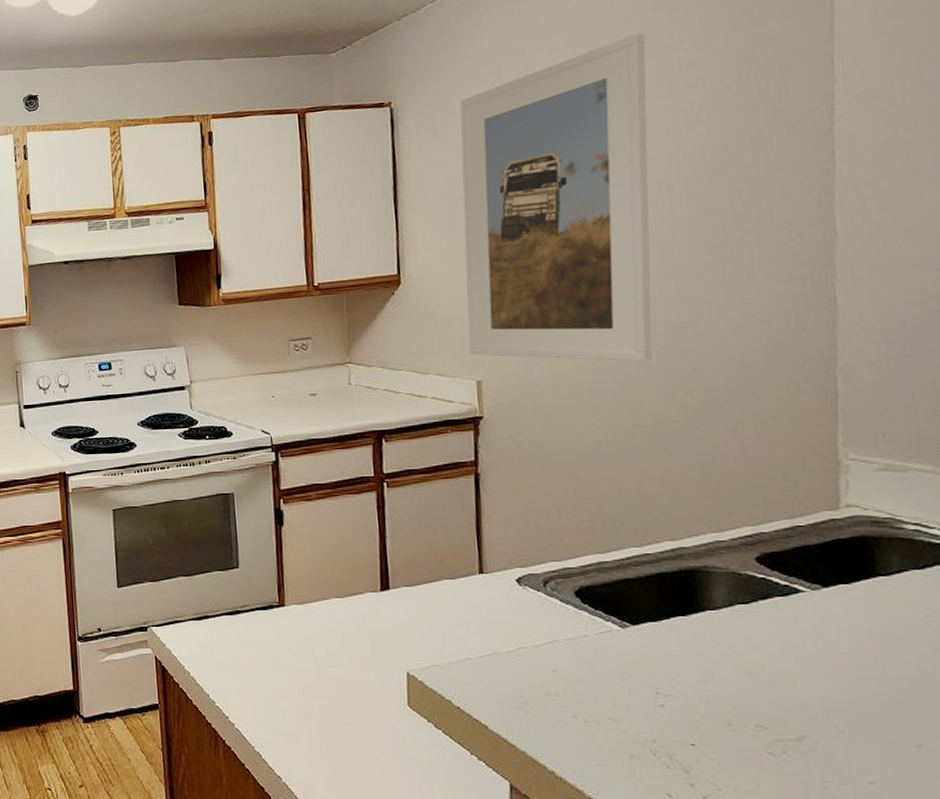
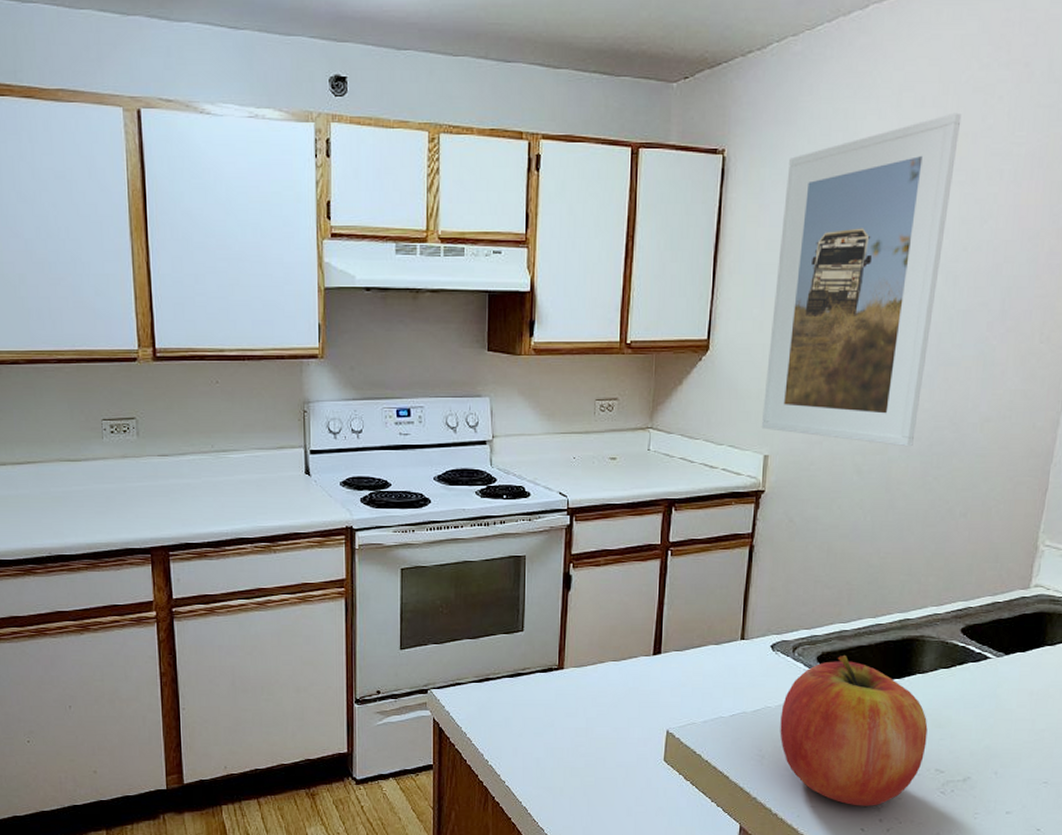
fruit: none [540,590,737,768] -> present [780,656,928,806]

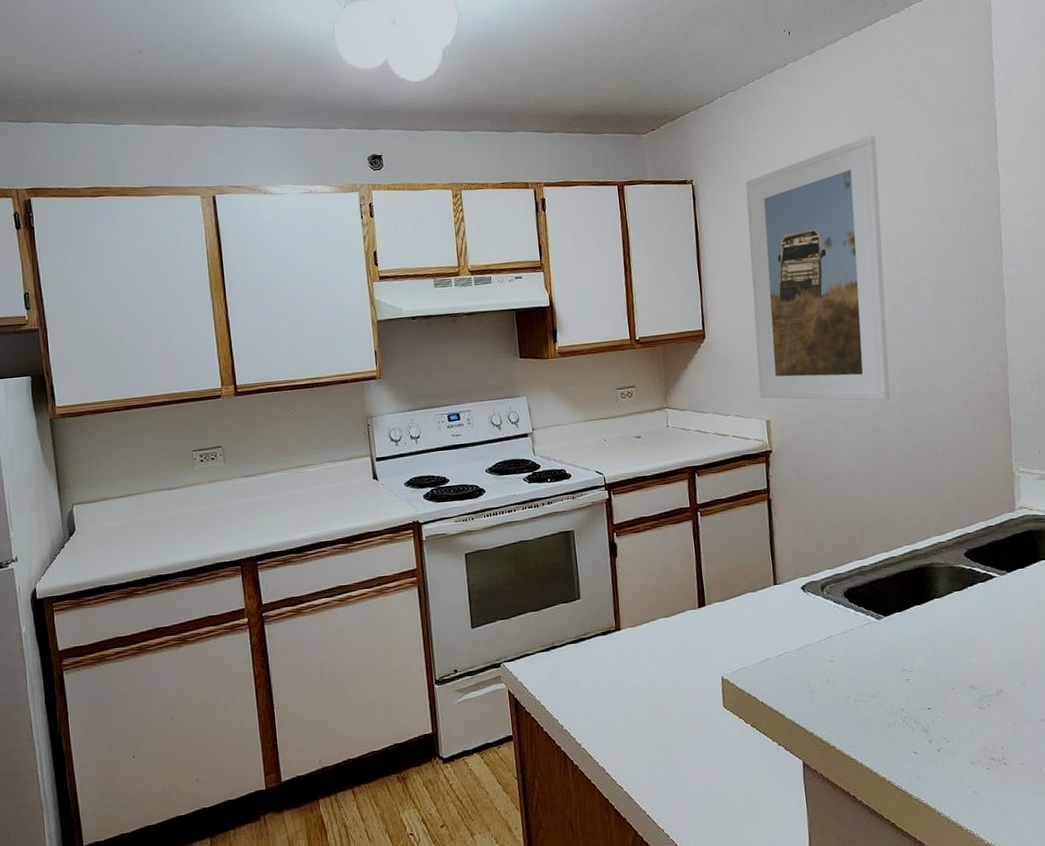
fruit: present [780,656,928,806] -> none [821,589,957,730]

